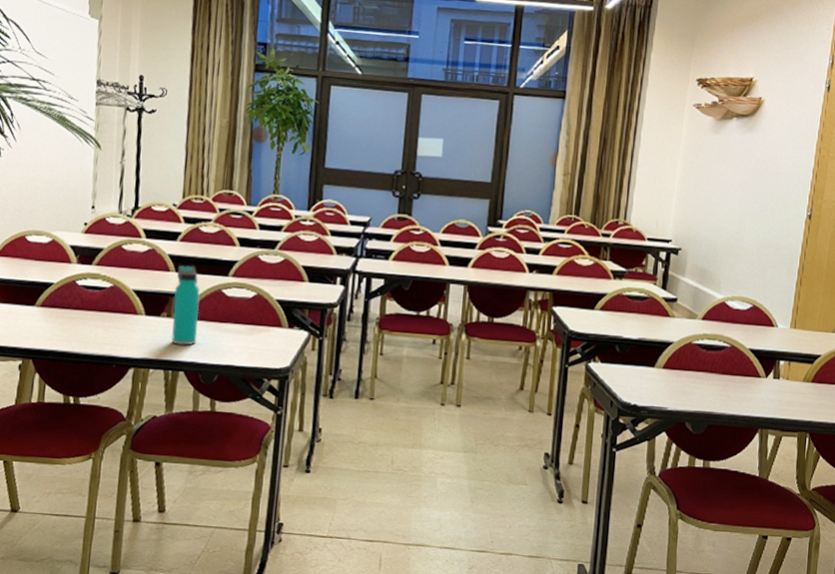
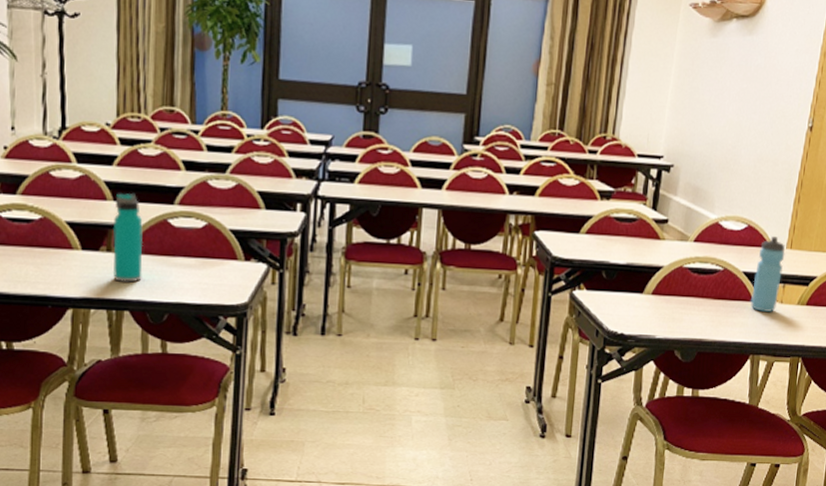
water bottle: none [757,315,790,388] -> present [750,235,785,312]

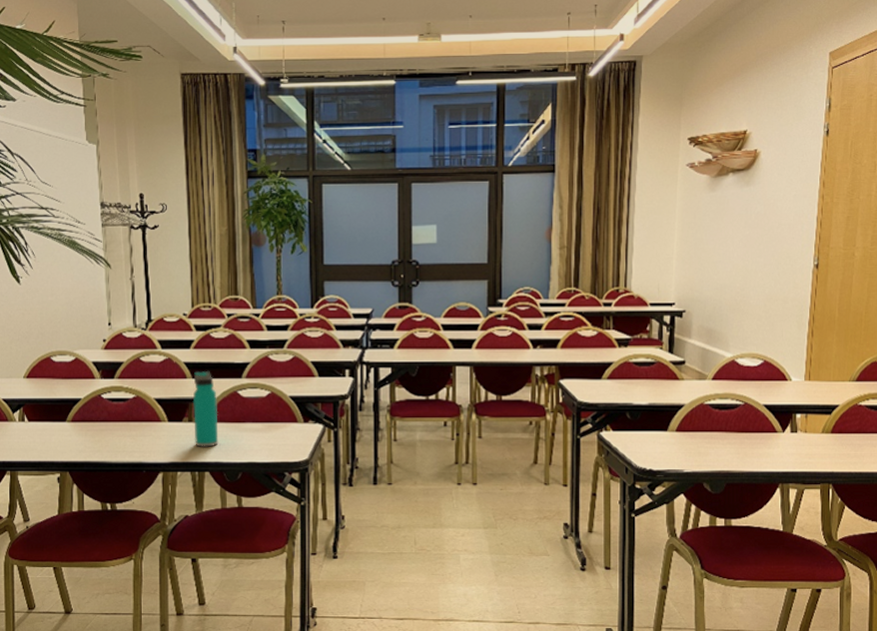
water bottle: present [750,235,785,312] -> none [773,369,804,442]

